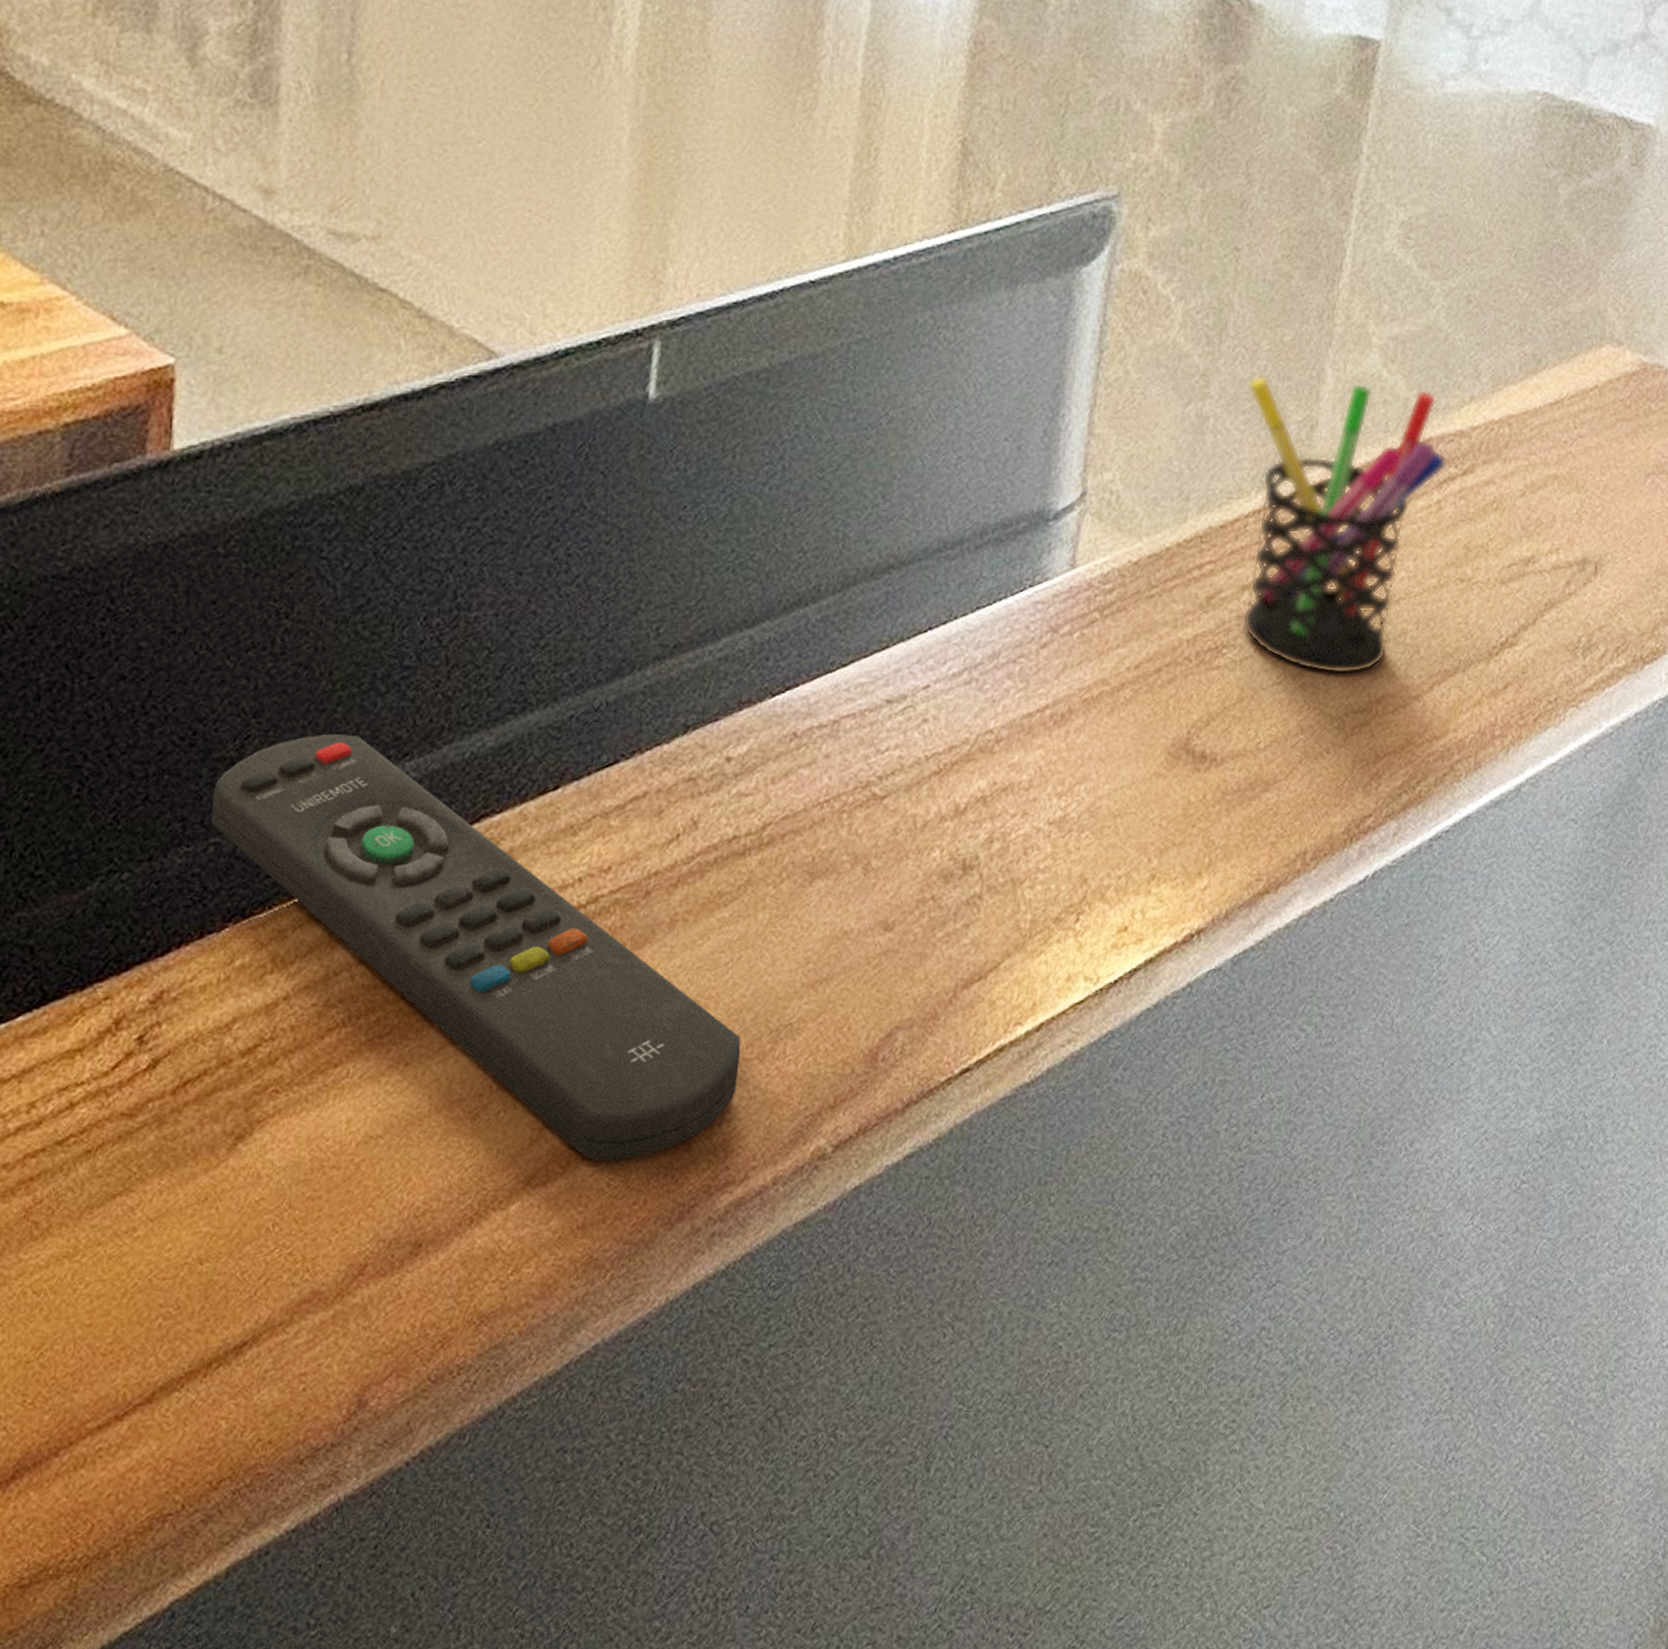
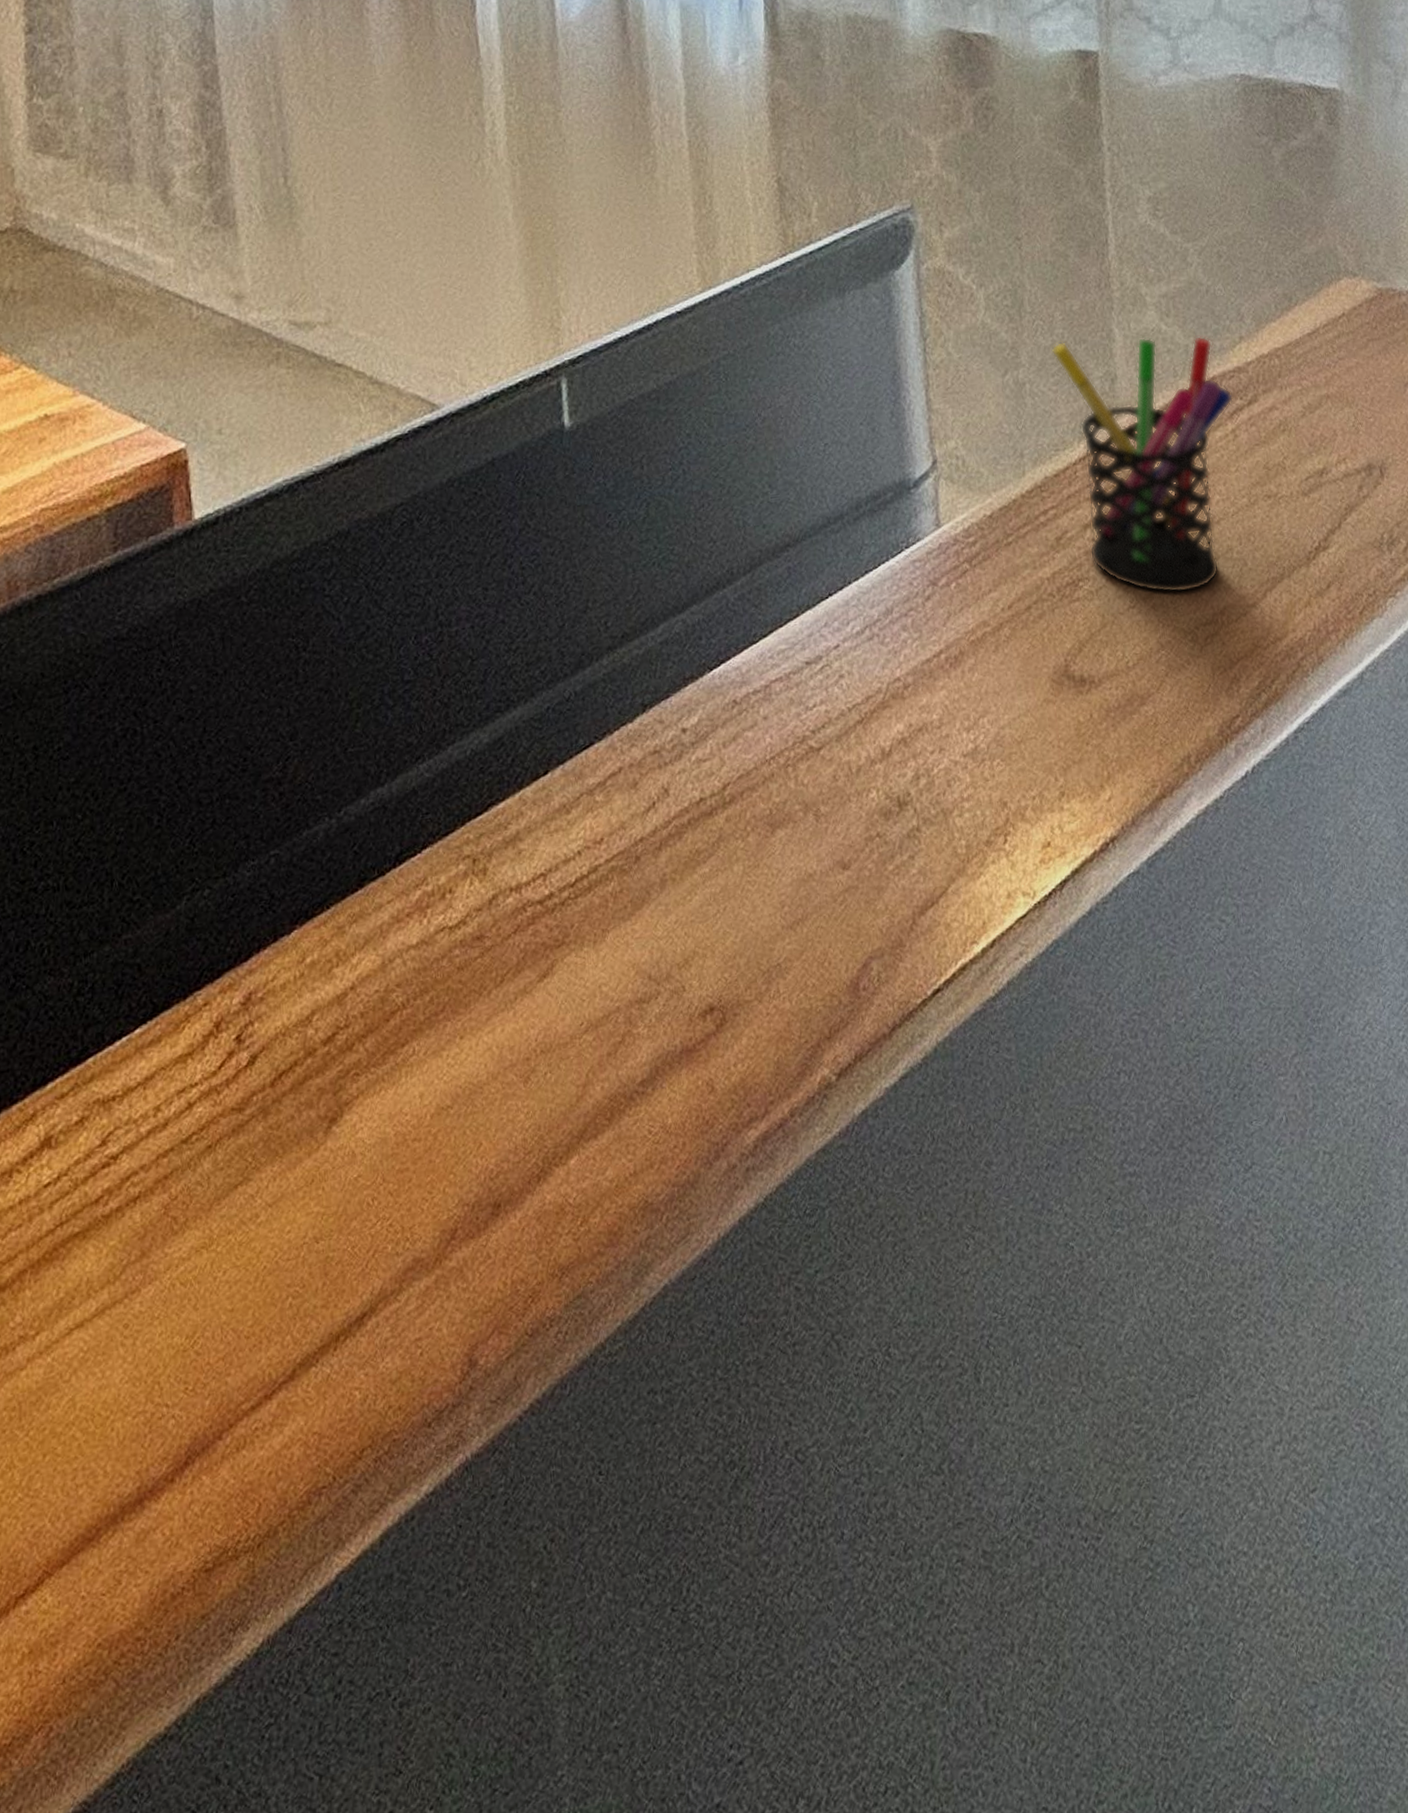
remote control: present [211,734,741,1162] -> none [266,746,744,1111]

